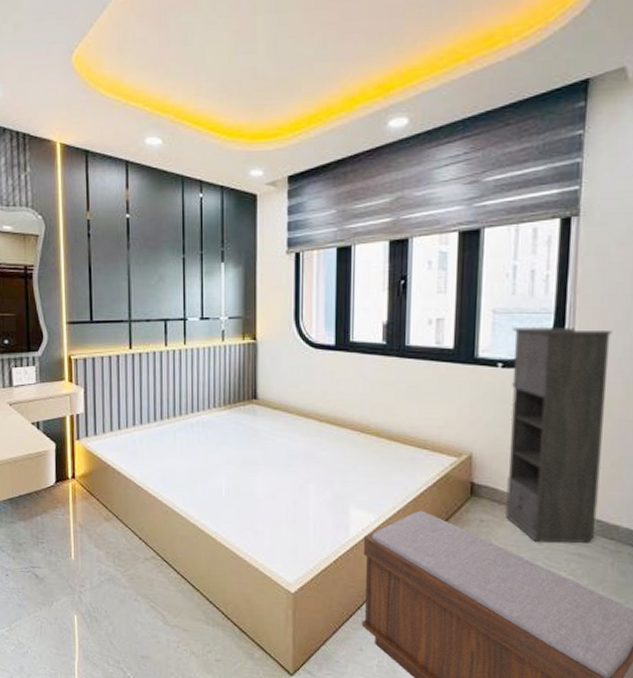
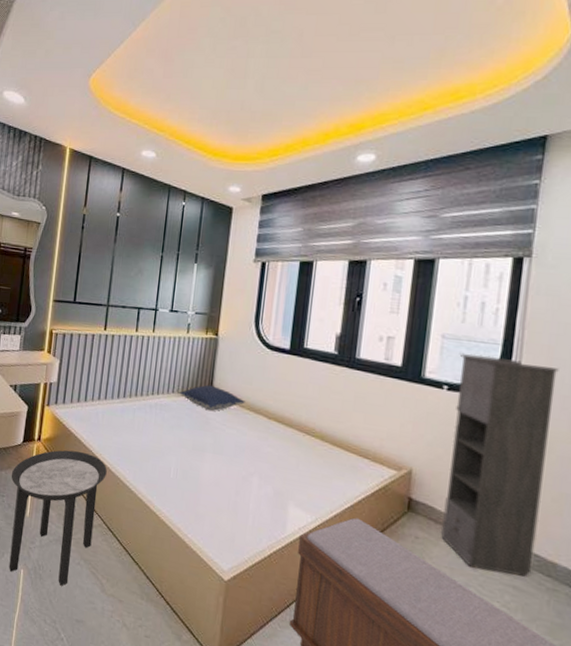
side table: none [48,483,153,625] -> present [9,450,107,586]
pillow: none [221,394,293,422] -> present [179,385,245,411]

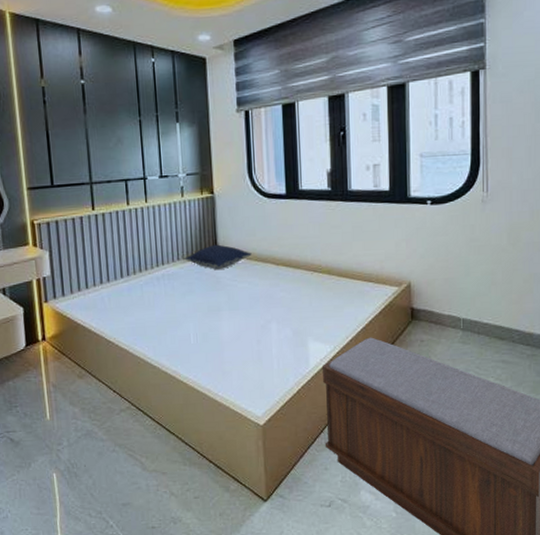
side table: present [9,450,107,586] -> none [20,340,125,479]
storage cabinet: present [440,353,559,577] -> none [437,165,518,354]

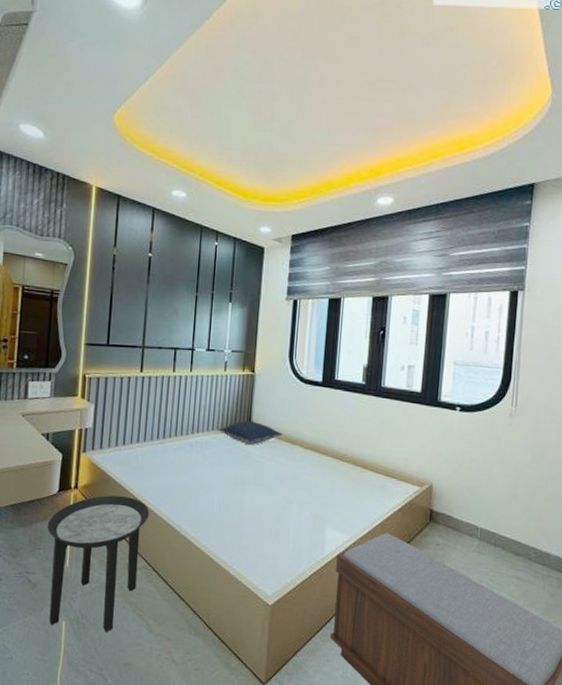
side table: none [20,340,125,479] -> present [47,495,149,632]

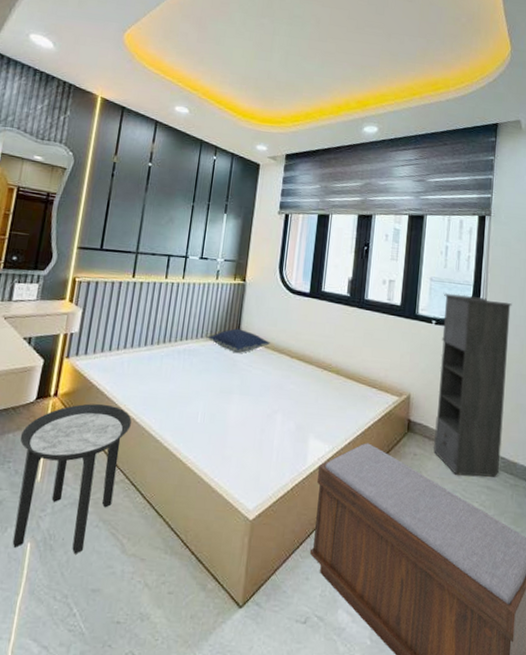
storage cabinet: none [457,377,548,568] -> present [433,293,512,477]

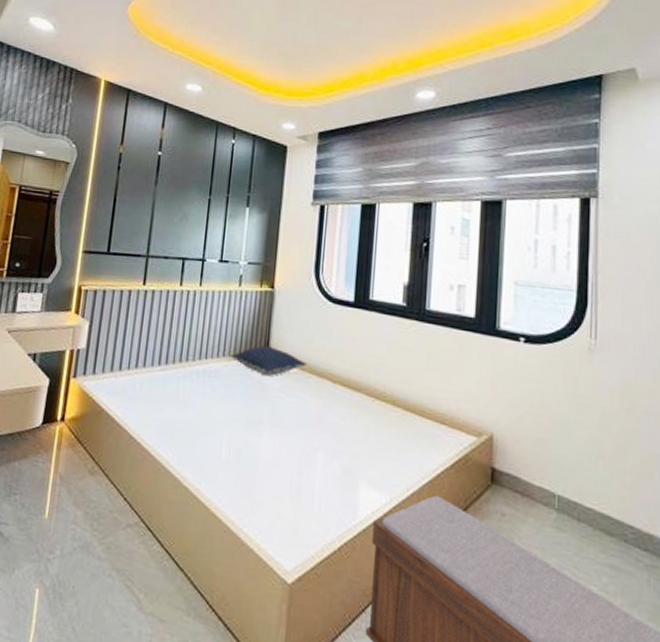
side table: present [12,403,132,554] -> none [20,431,146,607]
storage cabinet: present [433,293,512,477] -> none [528,301,635,553]

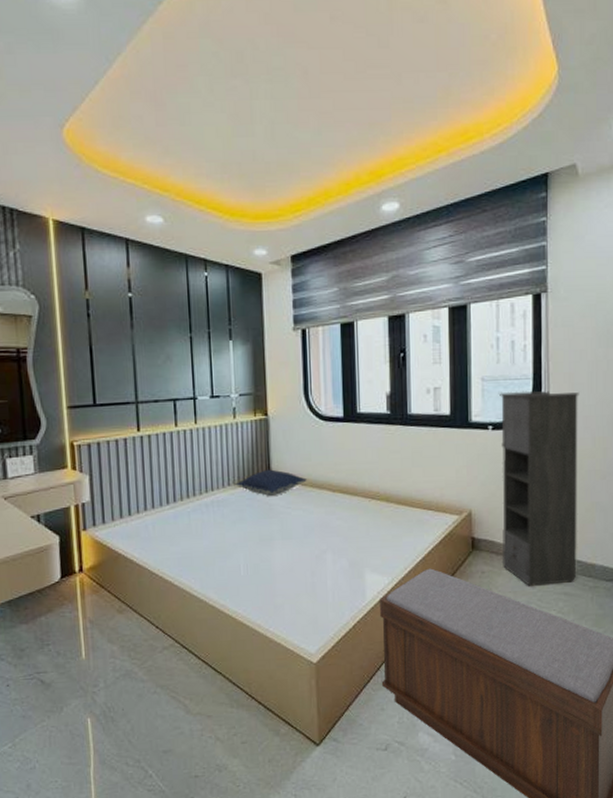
storage cabinet: none [528,301,635,553] -> present [498,390,580,586]

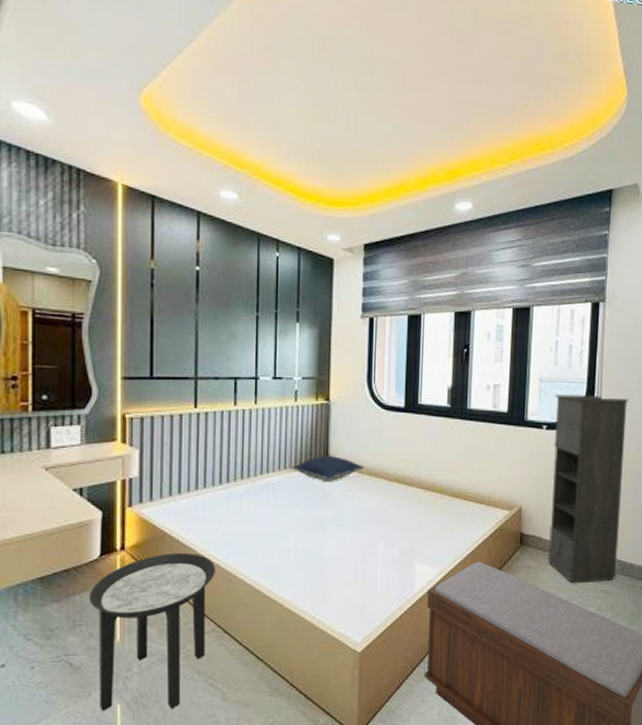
side table: none [53,572,169,725] -> present [88,552,215,711]

